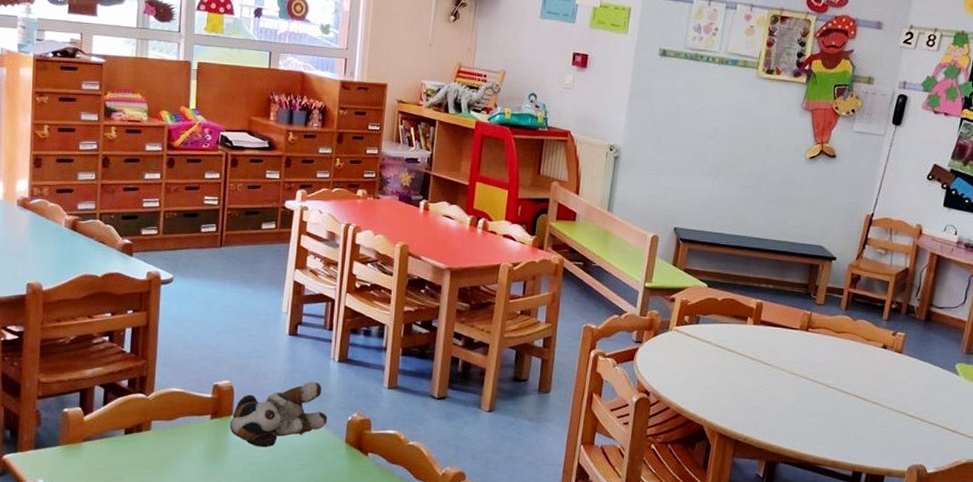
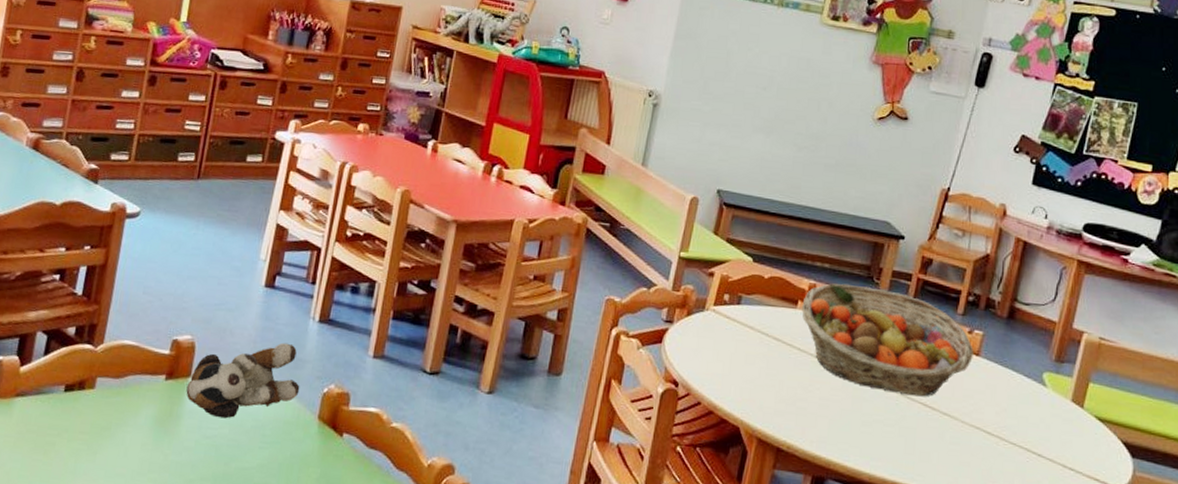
fruit basket: none [751,300,897,390] -> present [802,283,973,397]

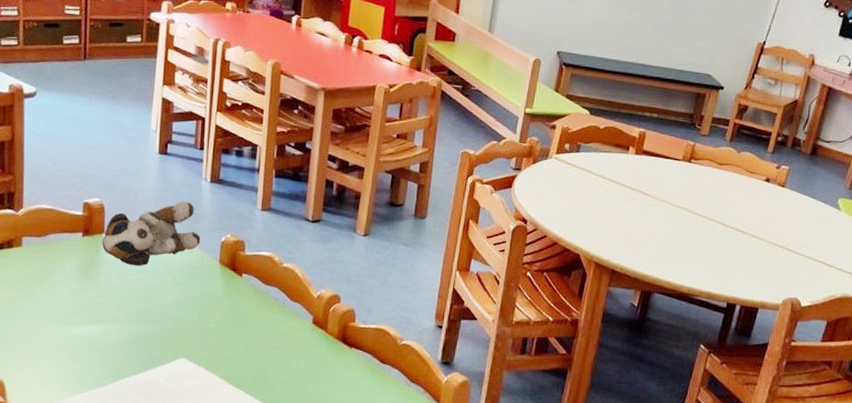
fruit basket: present [802,283,973,397] -> none [633,130,780,223]

